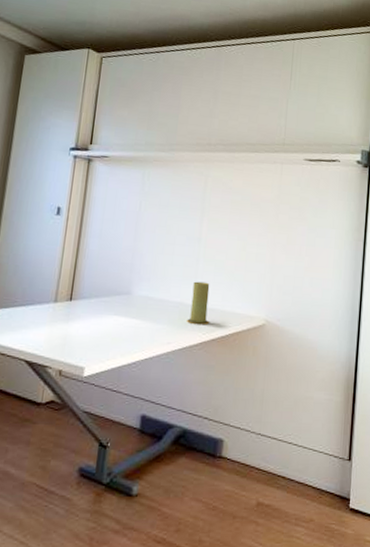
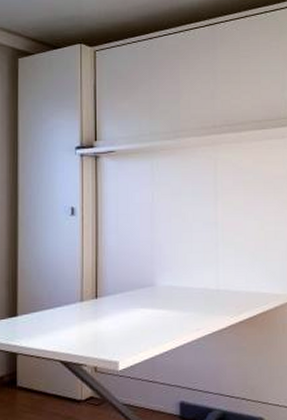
candle: present [187,281,210,325] -> none [213,265,237,309]

